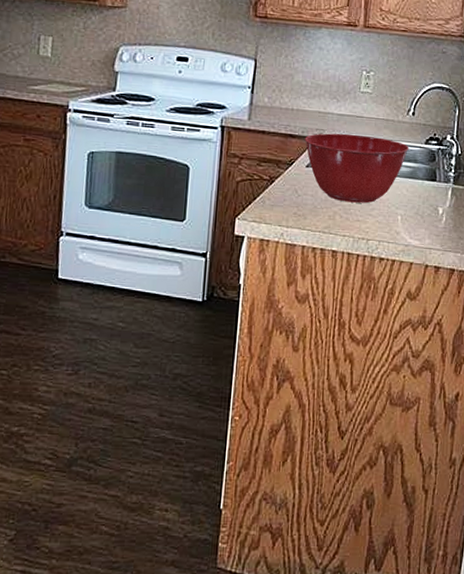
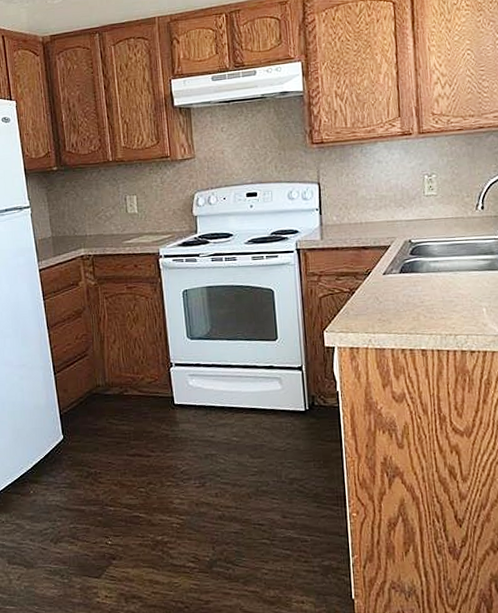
mixing bowl: present [305,133,409,204] -> none [377,236,484,302]

